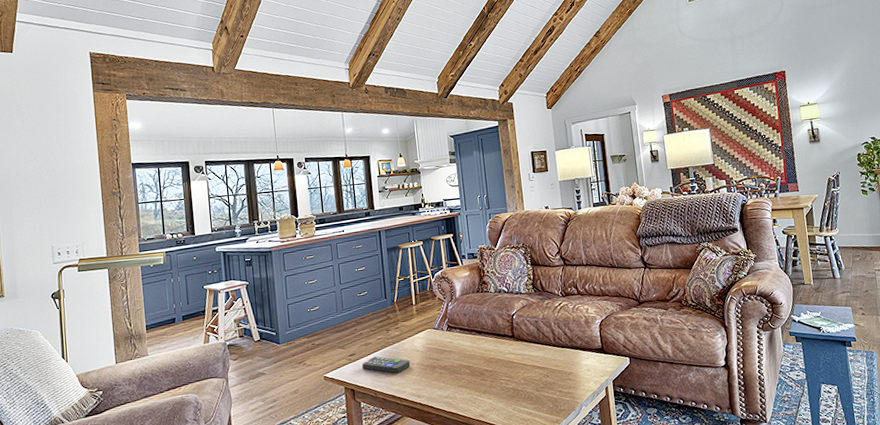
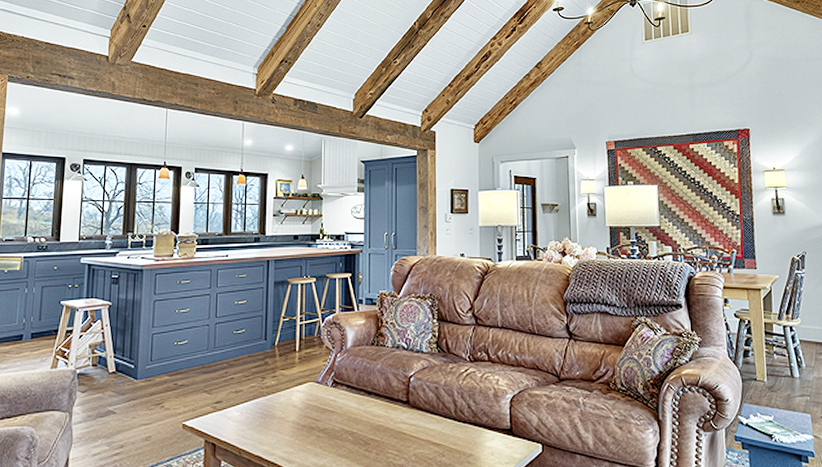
remote control: present [362,356,411,374] -> none [229,408,285,431]

